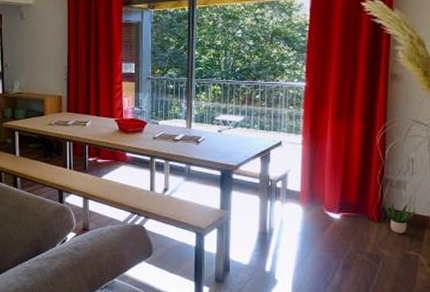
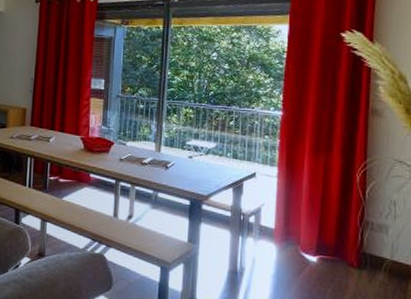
potted plant: present [383,195,416,234] -> none [363,239,399,283]

